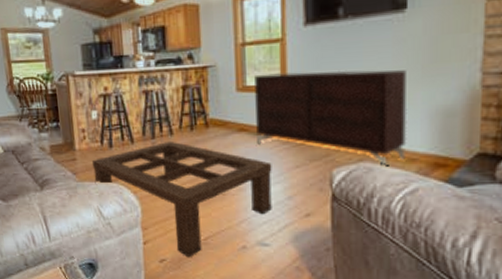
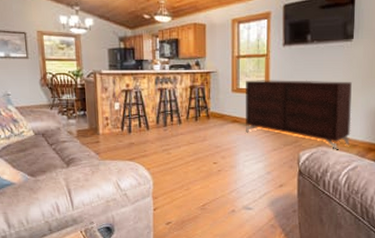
coffee table: present [91,140,272,258] -> none [113,128,256,220]

